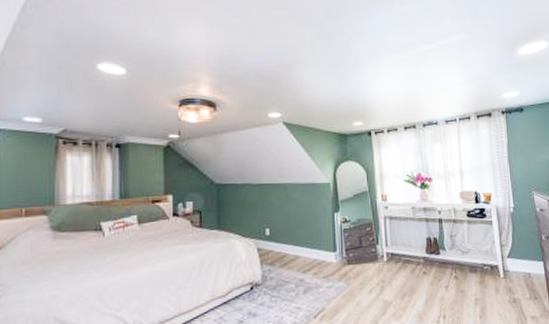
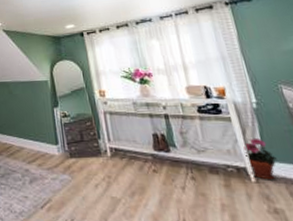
potted plant: none [499,238,521,275] -> present [244,137,277,180]

